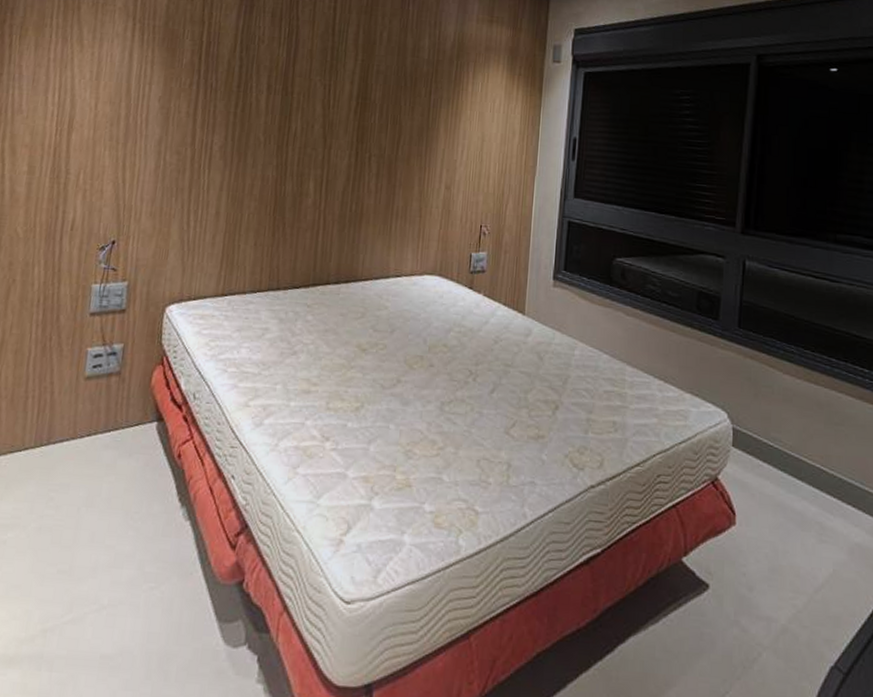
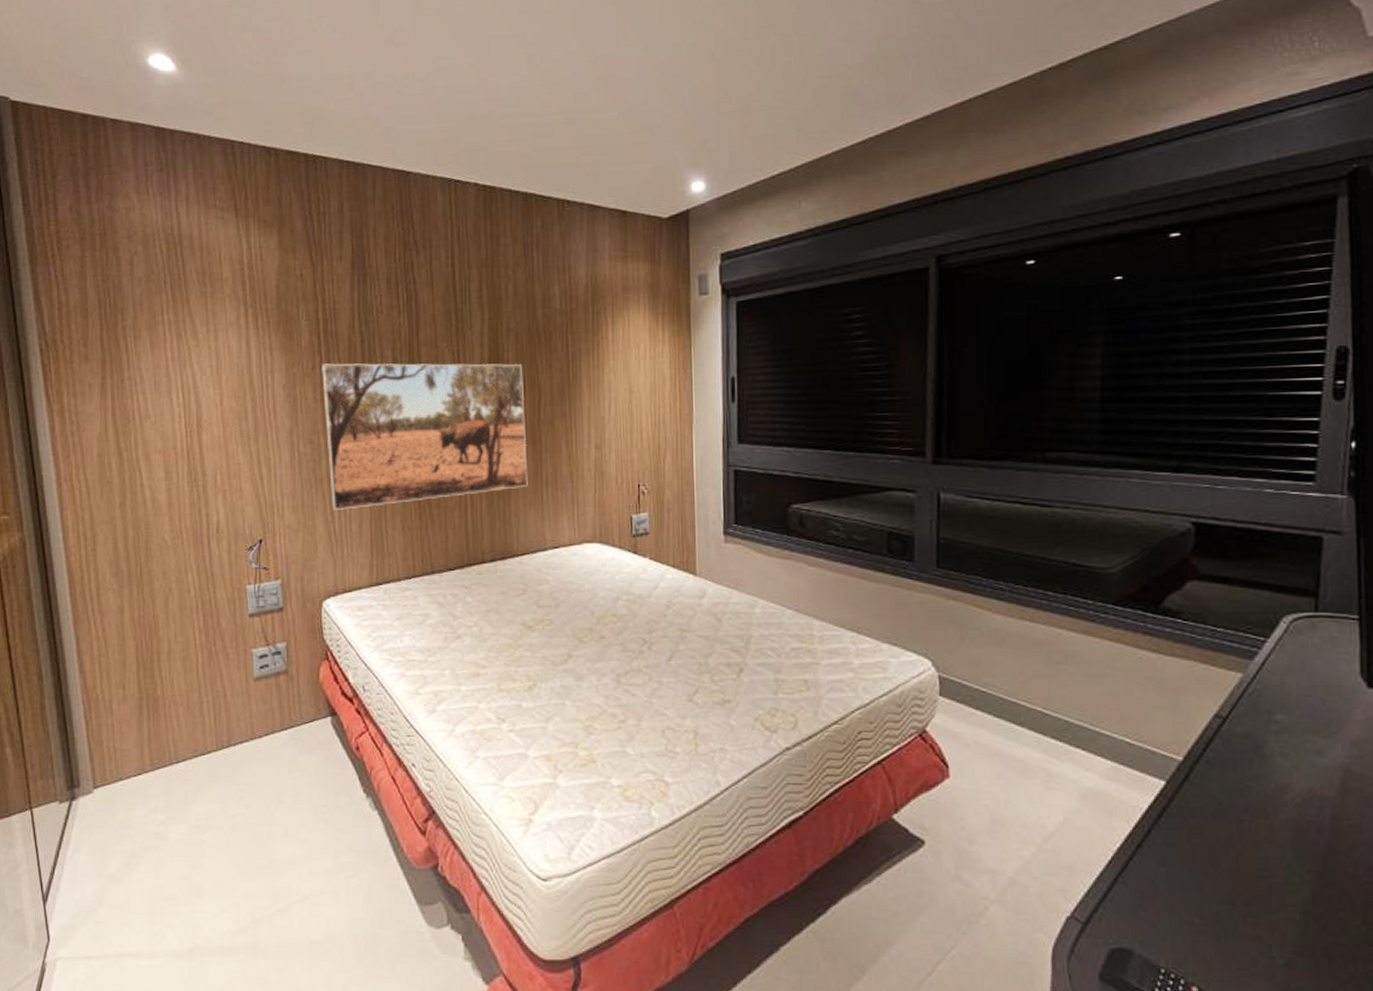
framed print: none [189,82,387,221] -> present [322,363,528,510]

